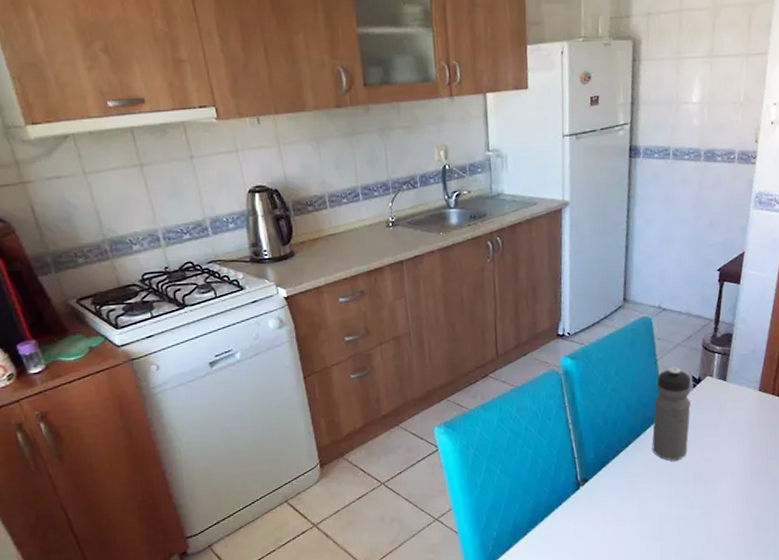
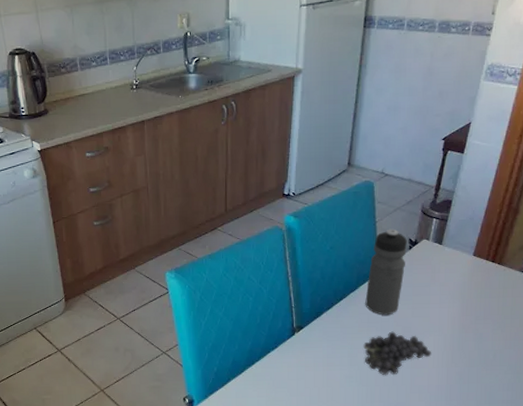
fruit: none [654,478,726,528] -> present [363,331,432,376]

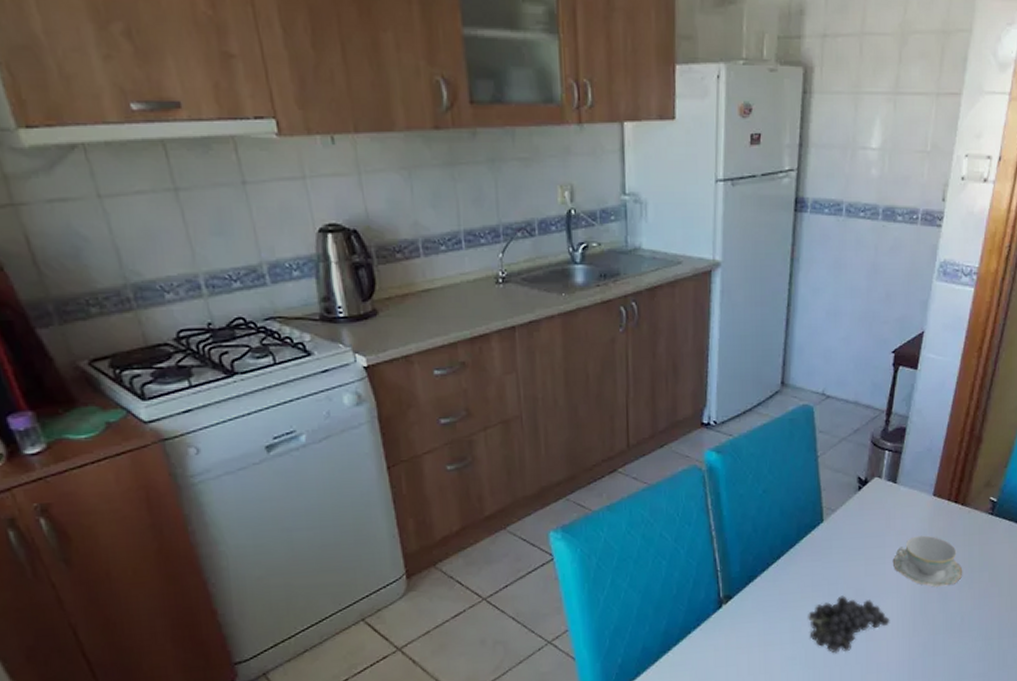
water bottle: present [365,229,407,315] -> none [808,464,856,576]
teacup: none [437,287,497,329] -> present [893,535,963,587]

